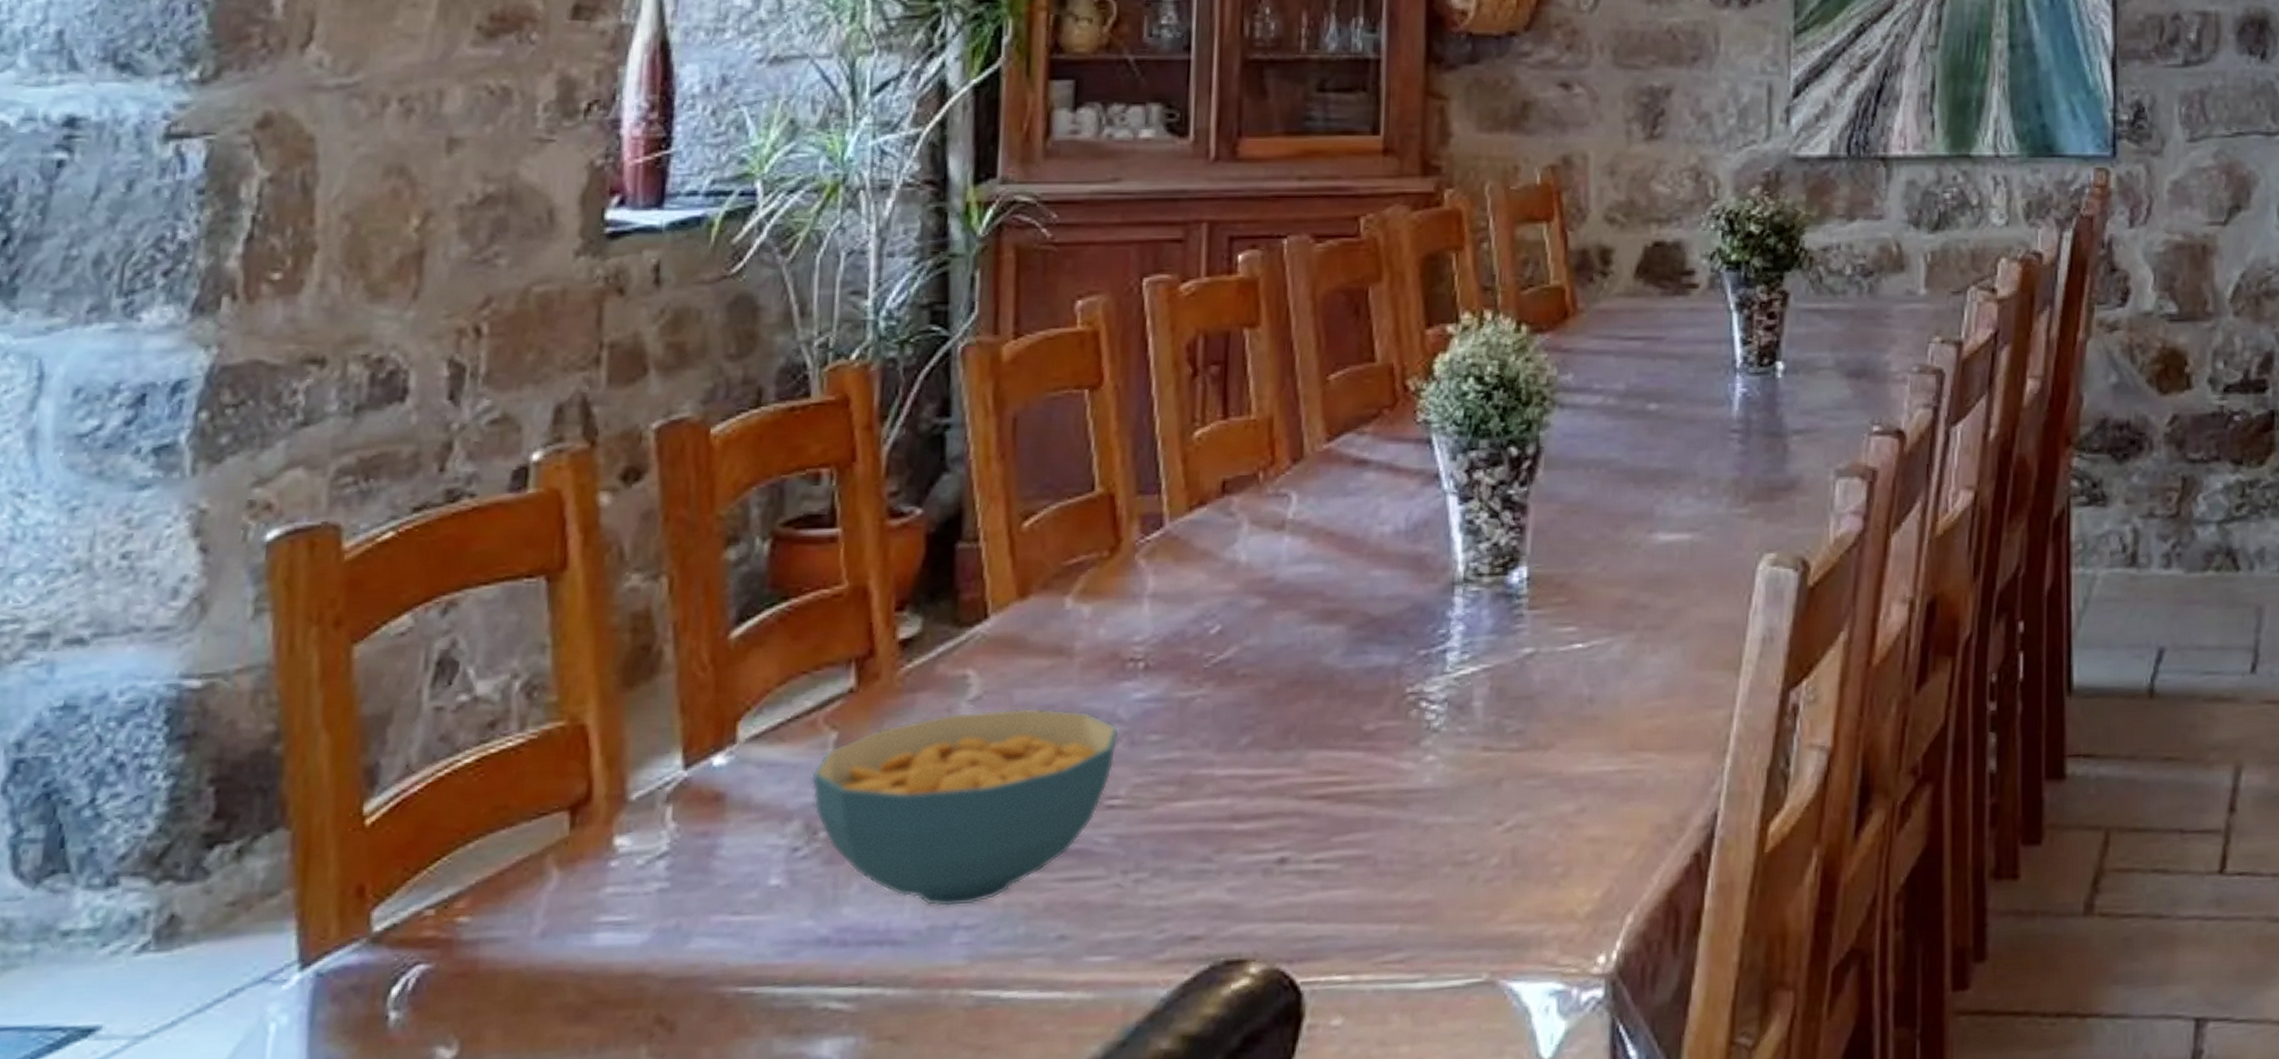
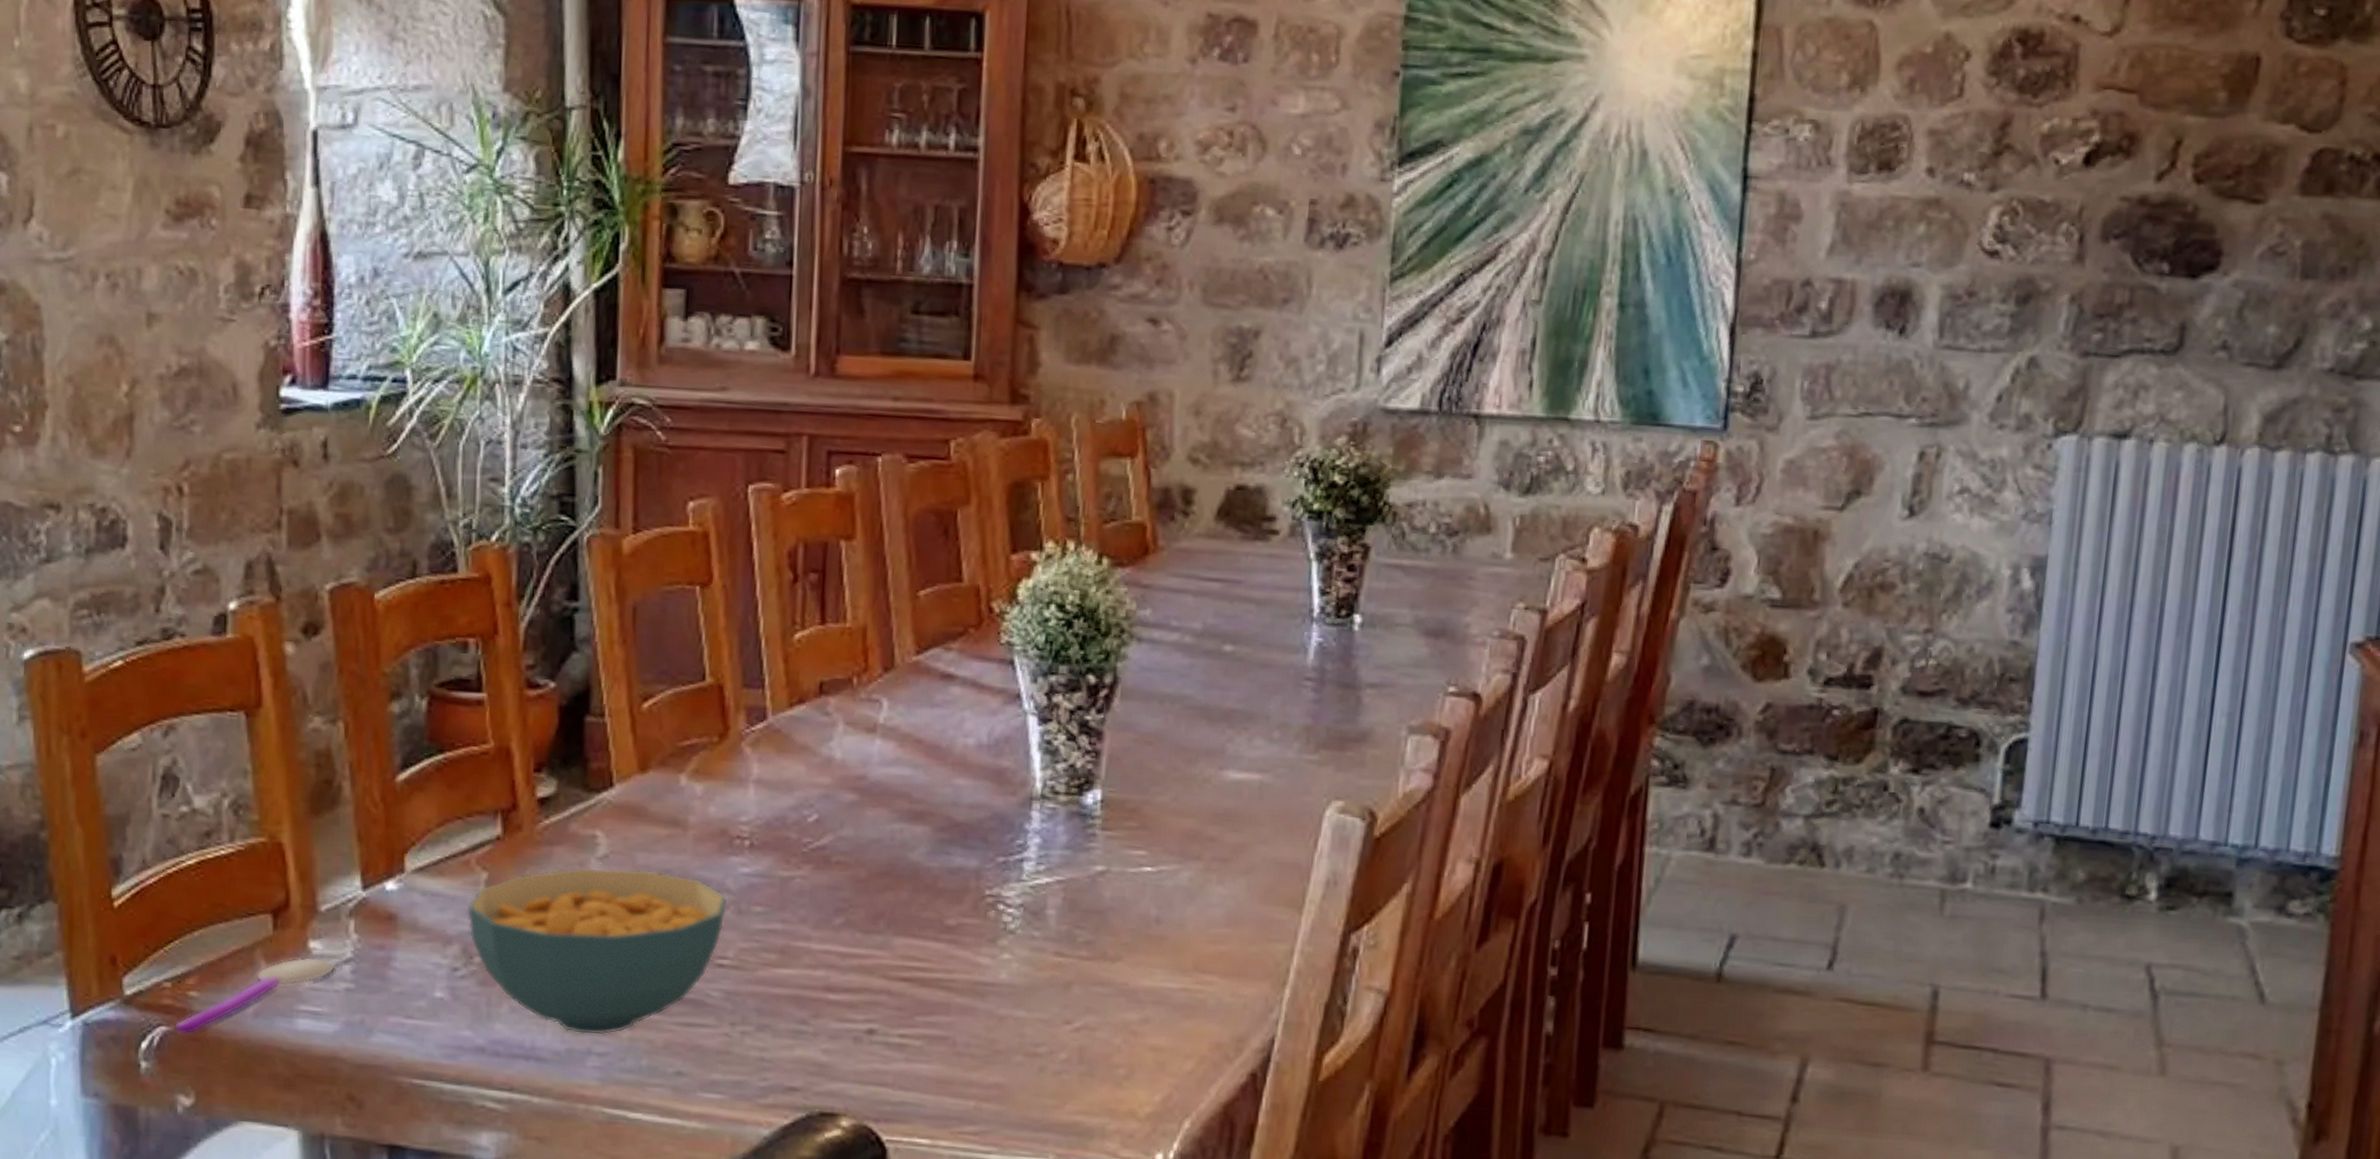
spoon: none [436,856,647,971] -> present [174,957,335,1035]

